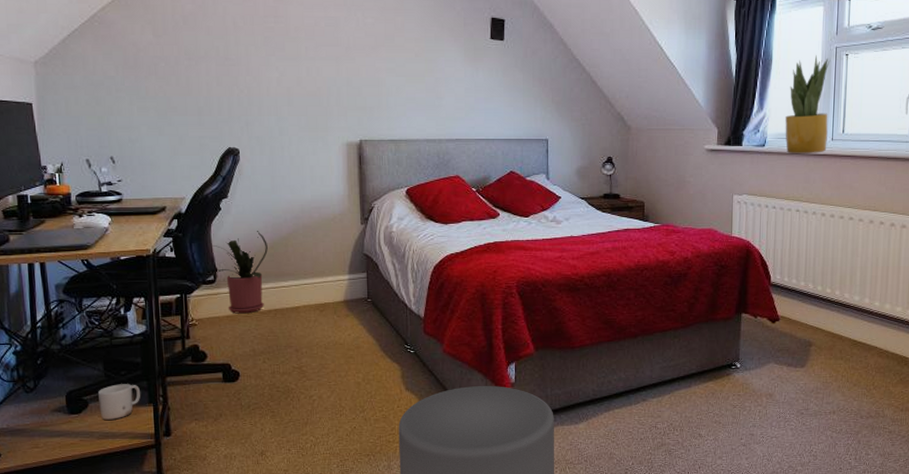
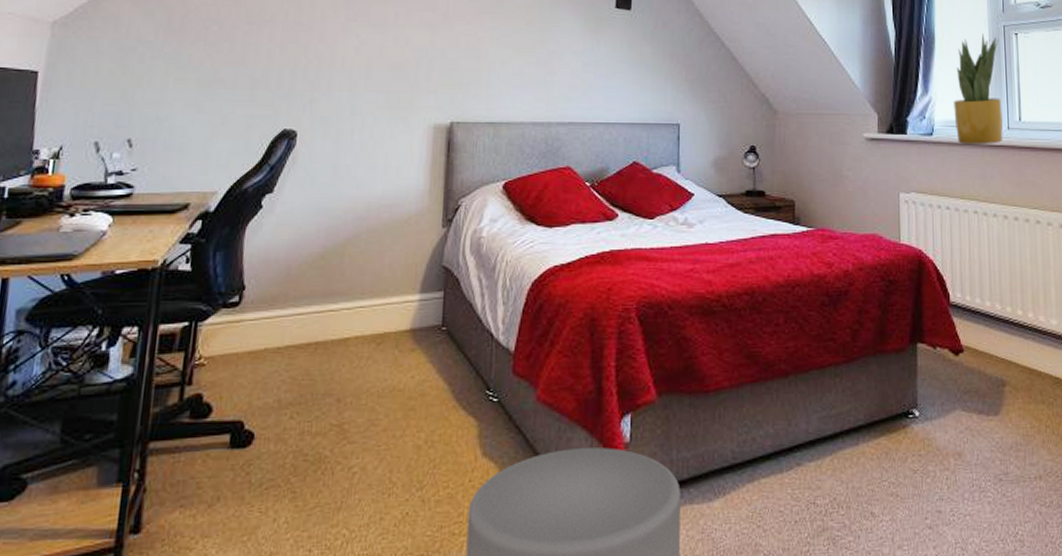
mug: present [97,384,141,420] -> none [41,453,109,510]
house plant: present [212,231,268,314] -> none [243,236,318,349]

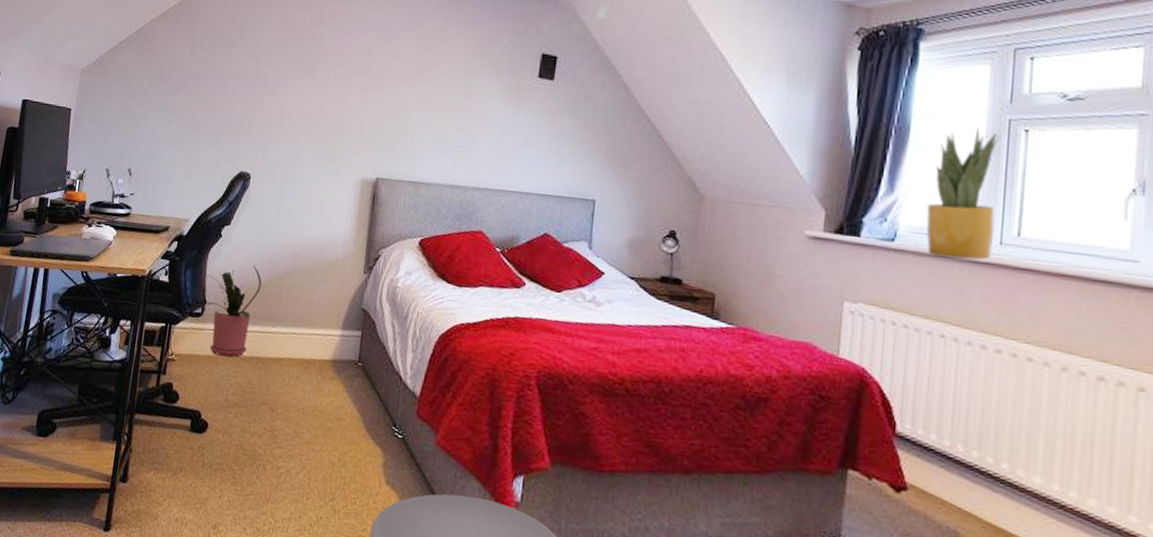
house plant: none [243,236,318,349] -> present [205,265,262,357]

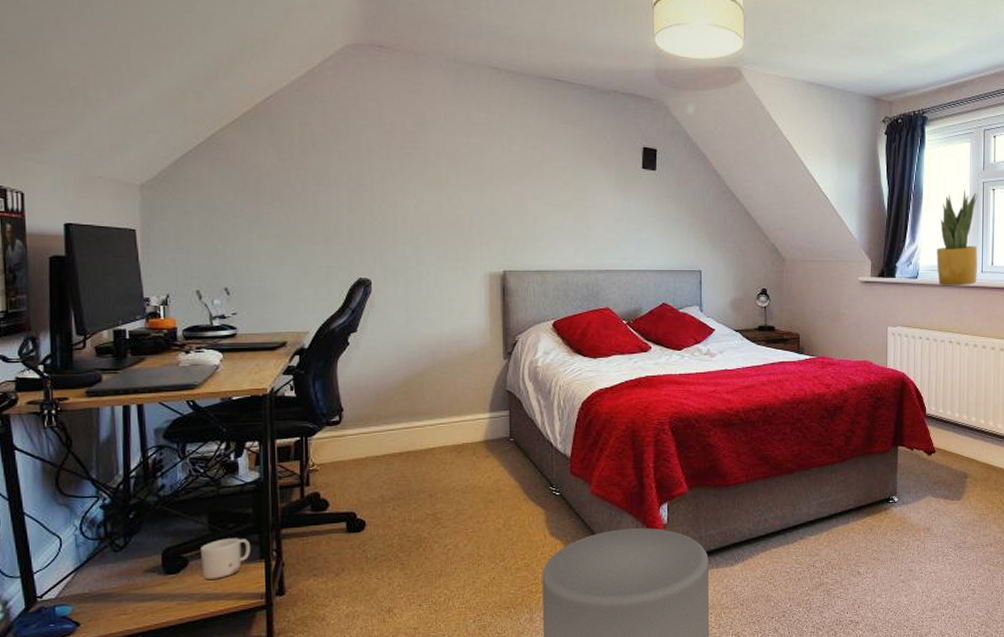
mug: none [65,411,108,452] -> present [199,538,251,580]
house plant: present [205,265,262,357] -> none [338,367,400,457]

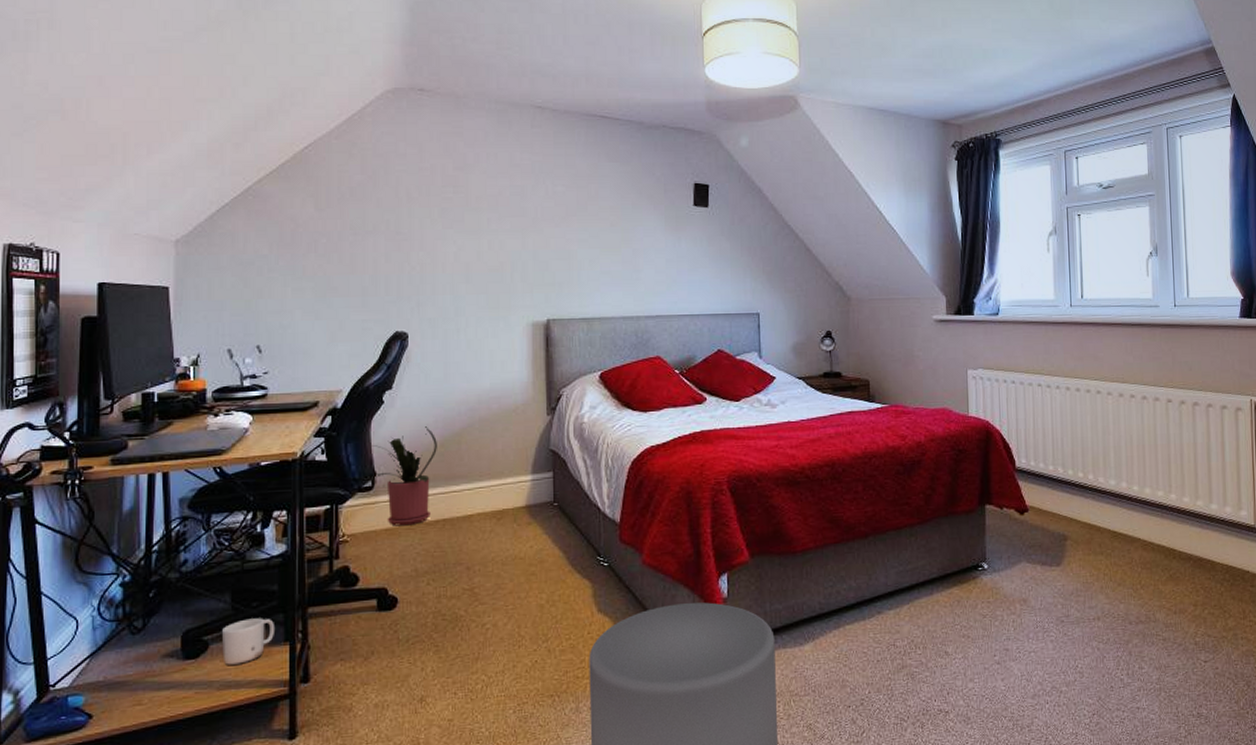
house plant: none [338,367,400,457] -> present [371,426,437,526]
planter: present [936,189,978,286] -> none [1018,216,1066,323]

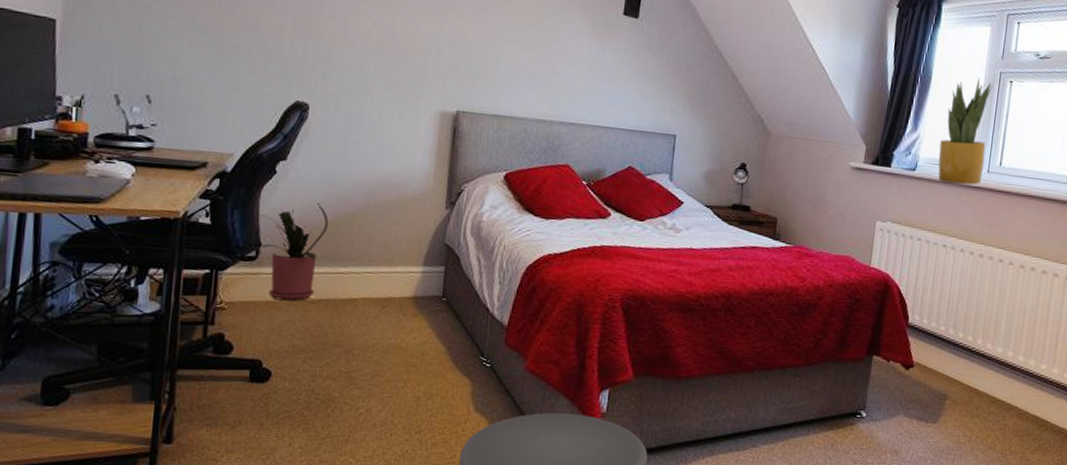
mug: present [221,618,276,665] -> none [83,373,142,417]
planter: none [1018,216,1066,323] -> present [938,78,994,185]

